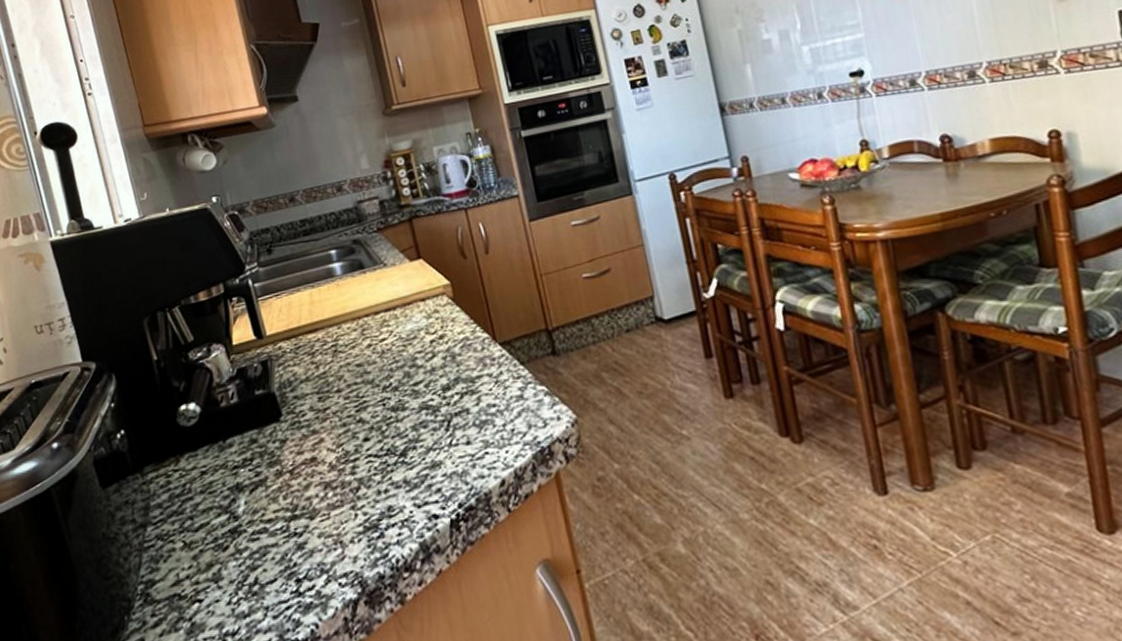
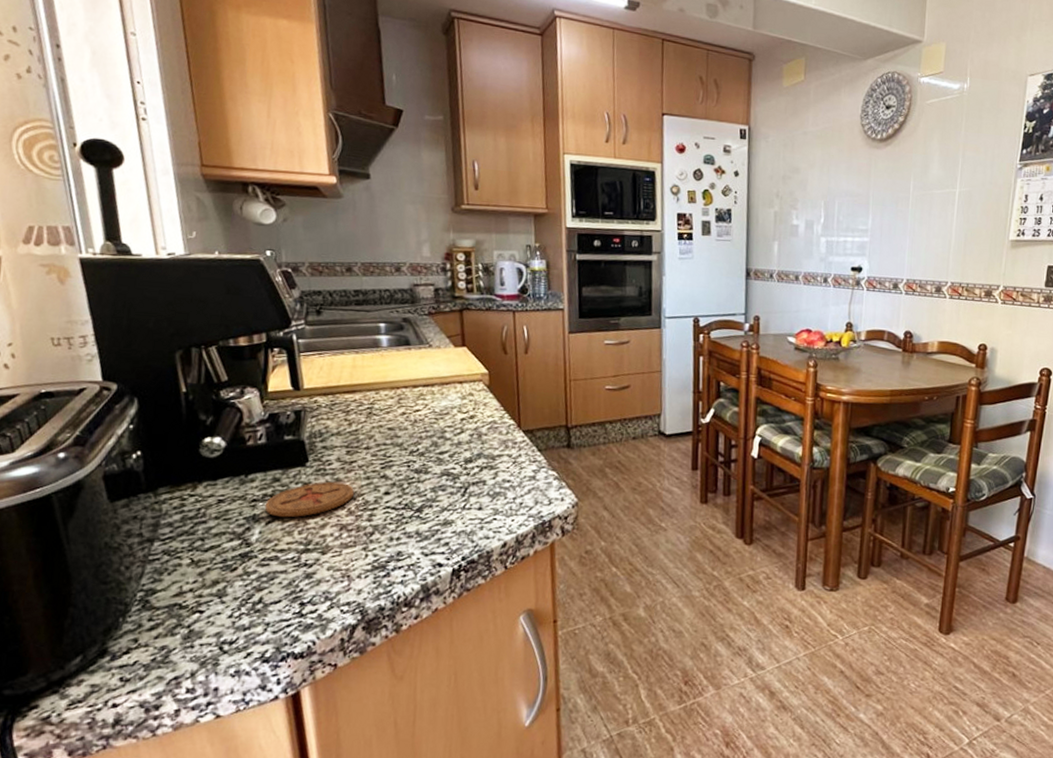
coaster: none [246,433,334,483] -> present [264,481,355,518]

